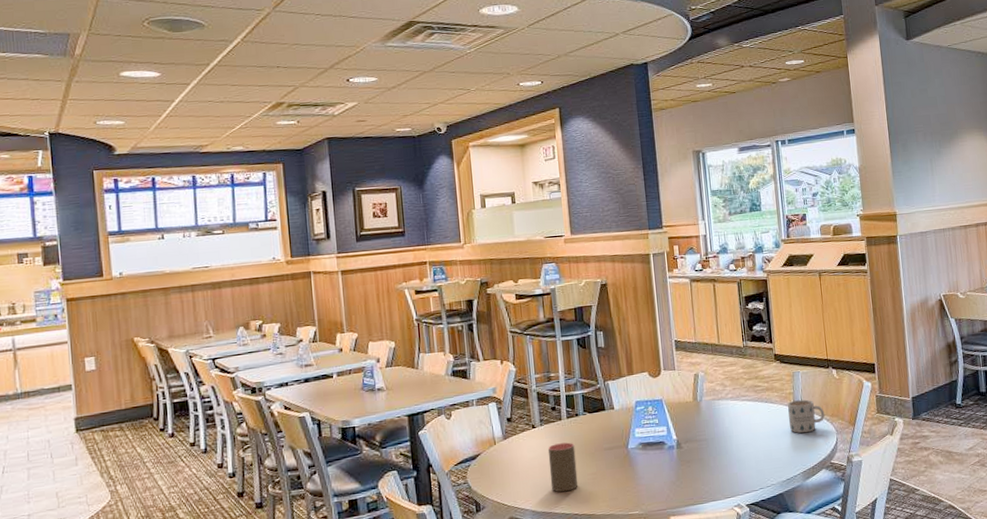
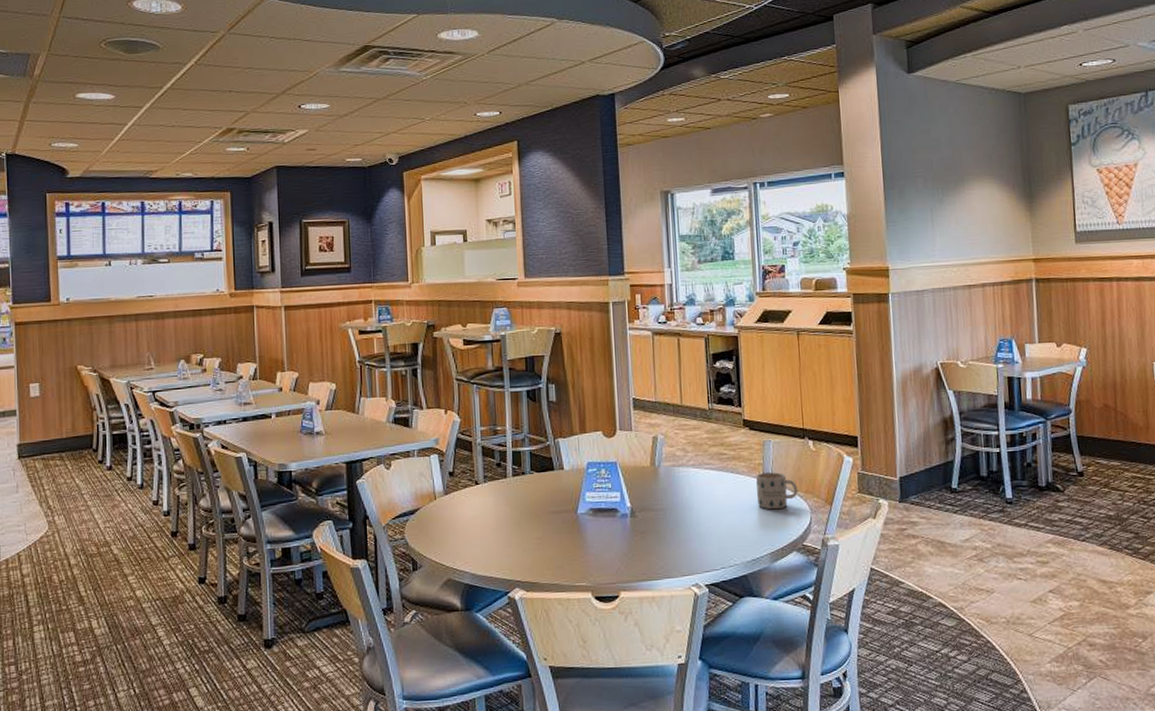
cup: present [547,442,578,493] -> none [490,502,522,556]

